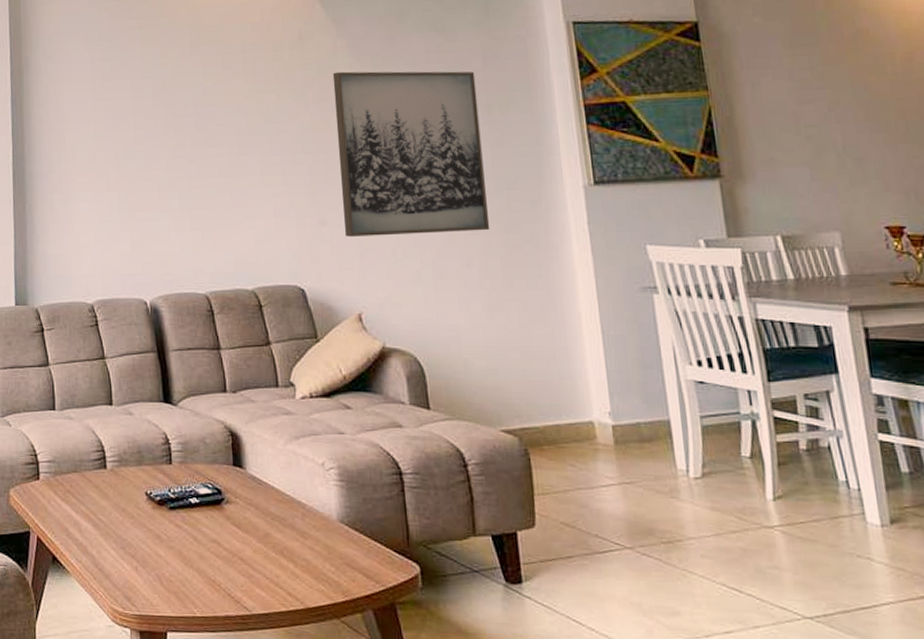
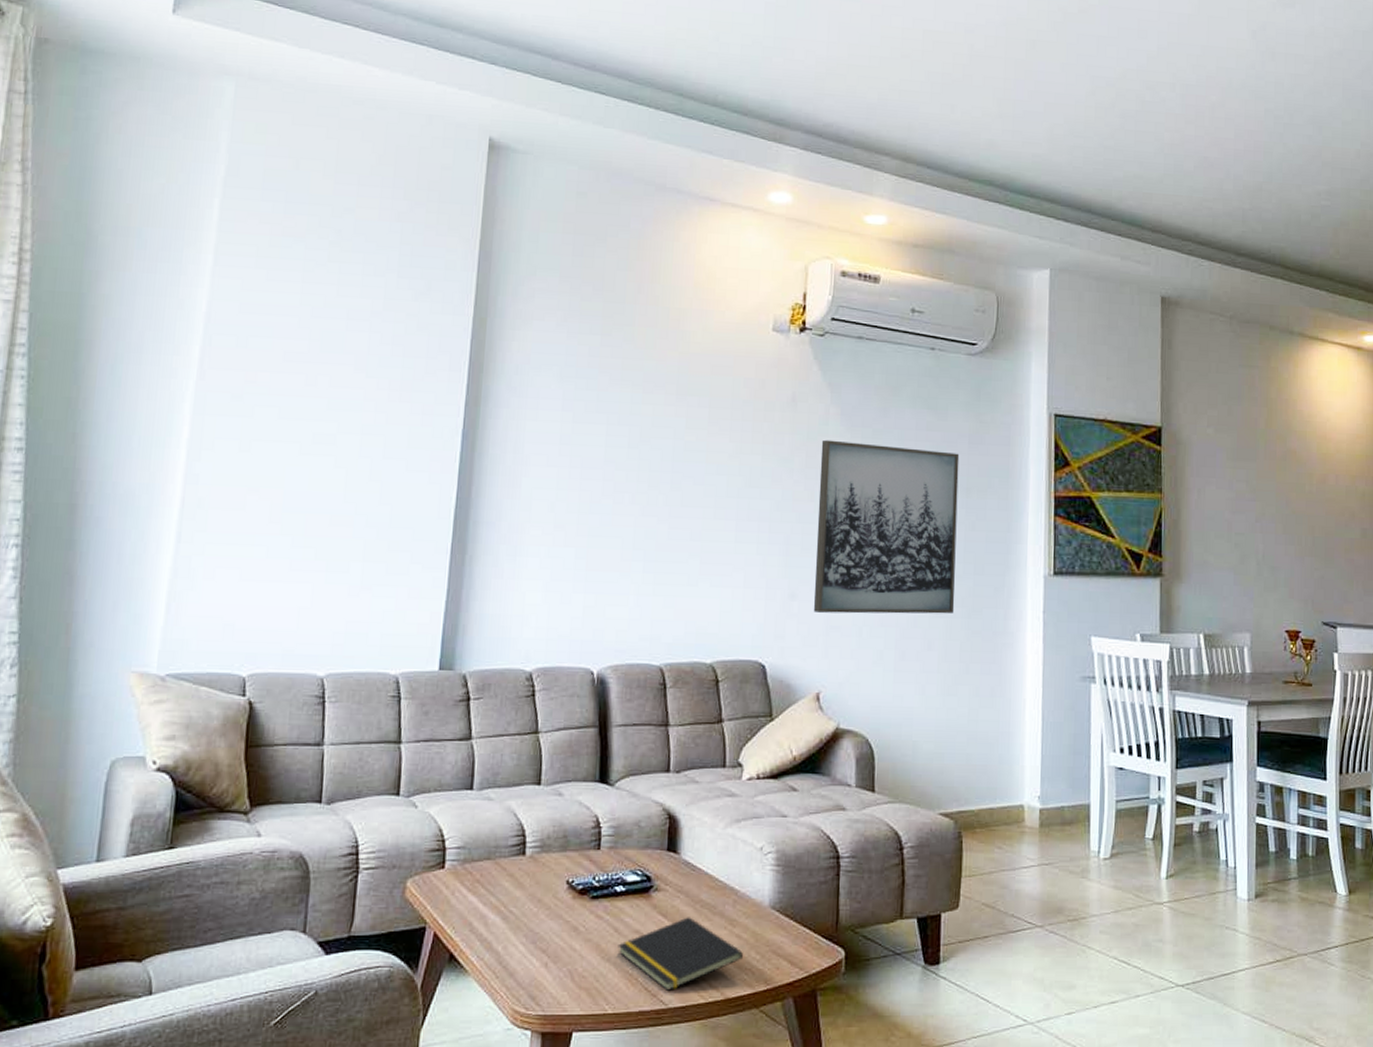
notepad: none [198,528,318,598] -> present [618,917,743,991]

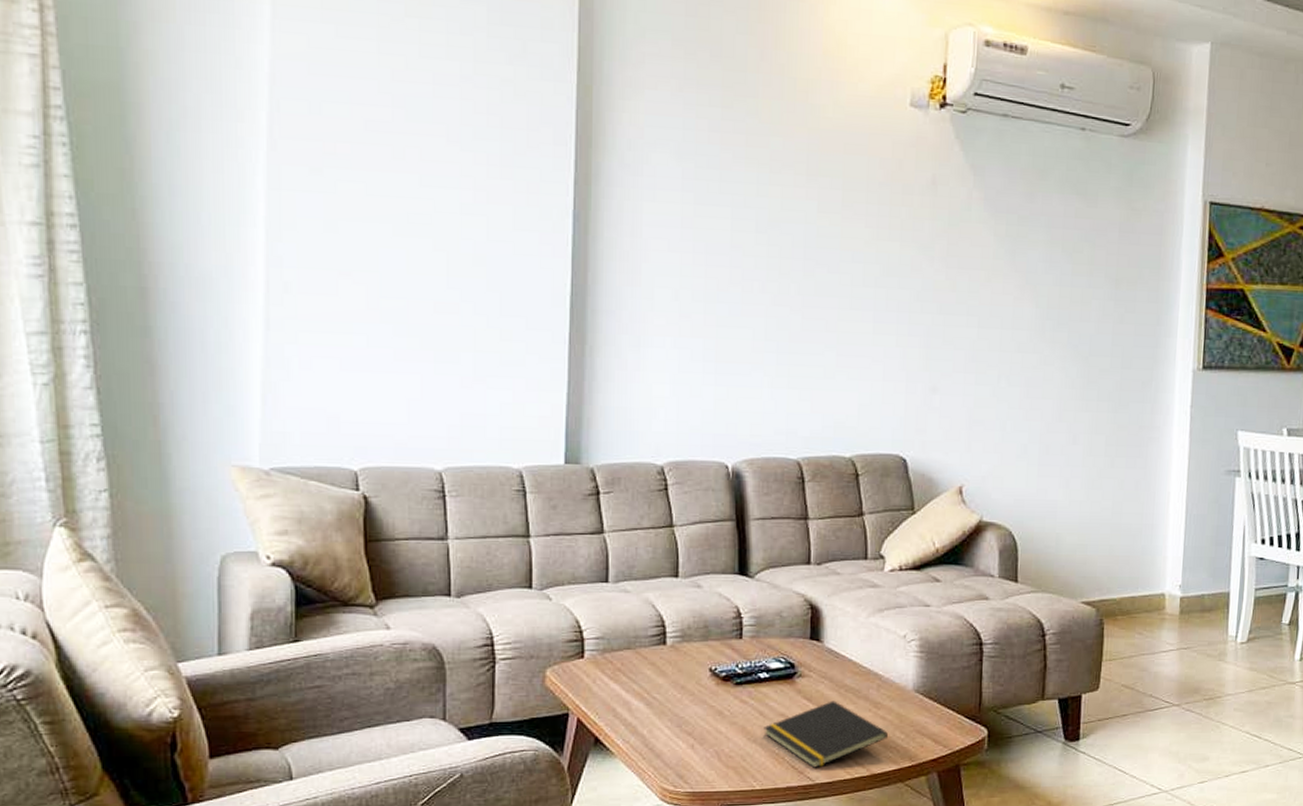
wall art: present [813,439,960,614] -> none [955,226,1109,408]

